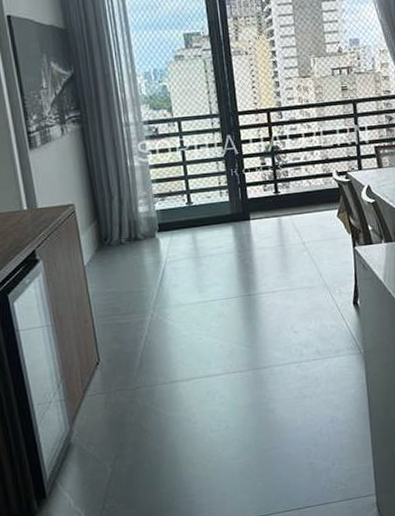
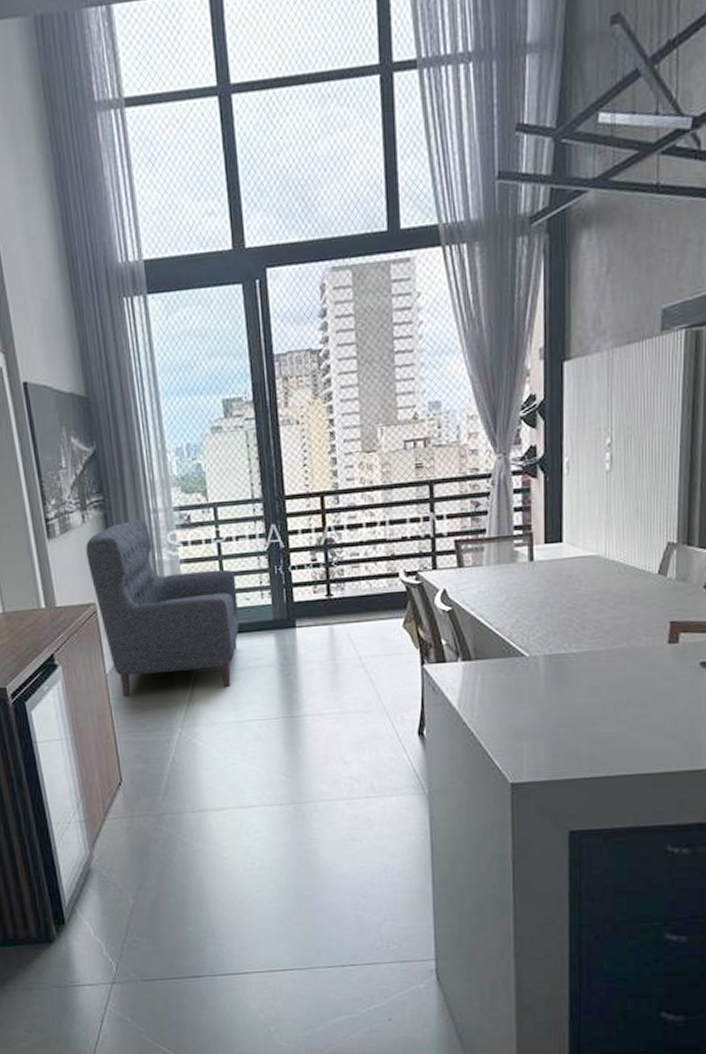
sofa: none [65,132,202,286] -> present [86,520,239,698]

